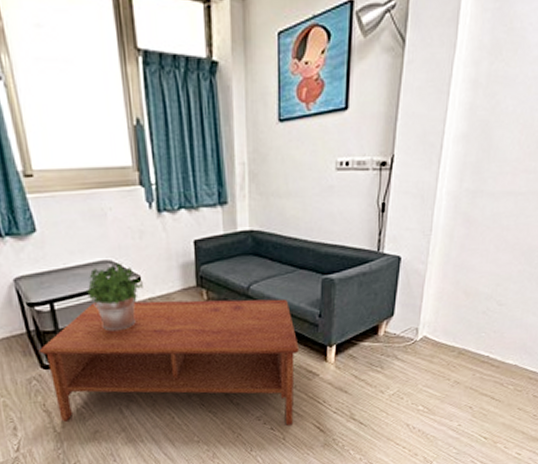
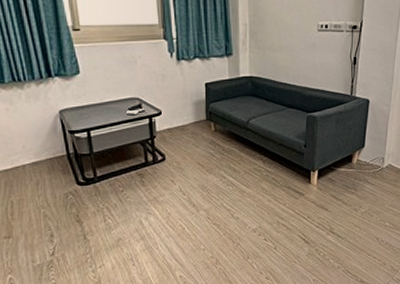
coffee table: present [38,299,299,425] -> none [75,131,288,237]
potted plant: present [87,262,143,332] -> none [118,99,163,155]

